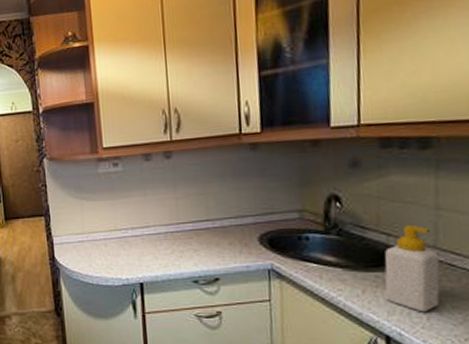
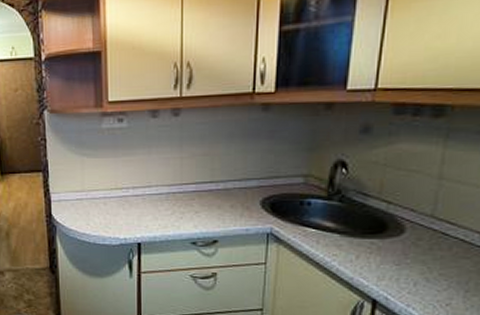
soap bottle: present [384,225,440,312] -> none [377,194,435,279]

